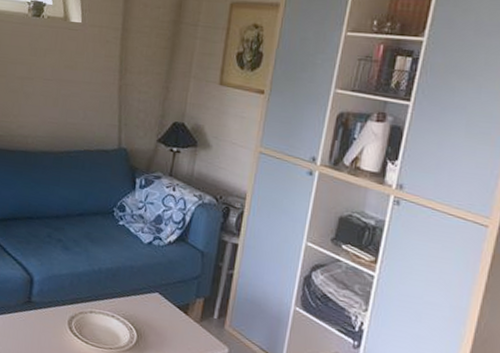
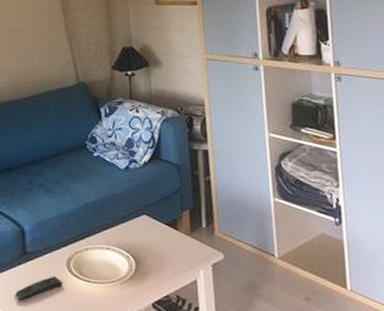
remote control: none [11,329,61,345] -> present [14,276,63,300]

